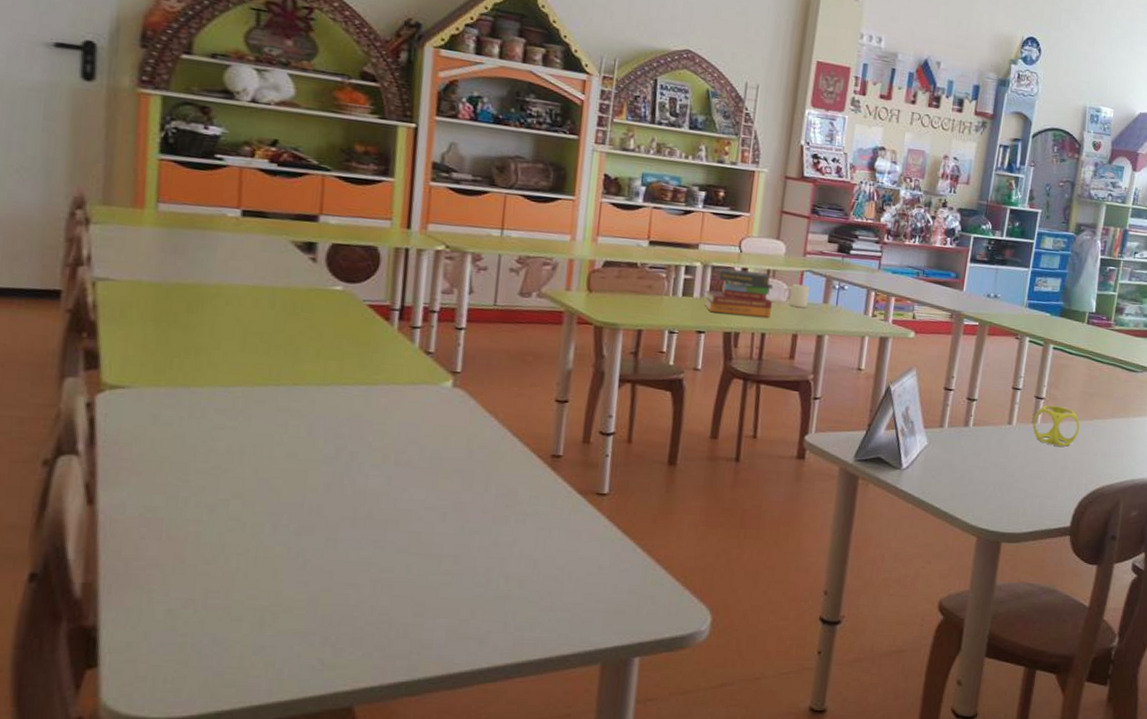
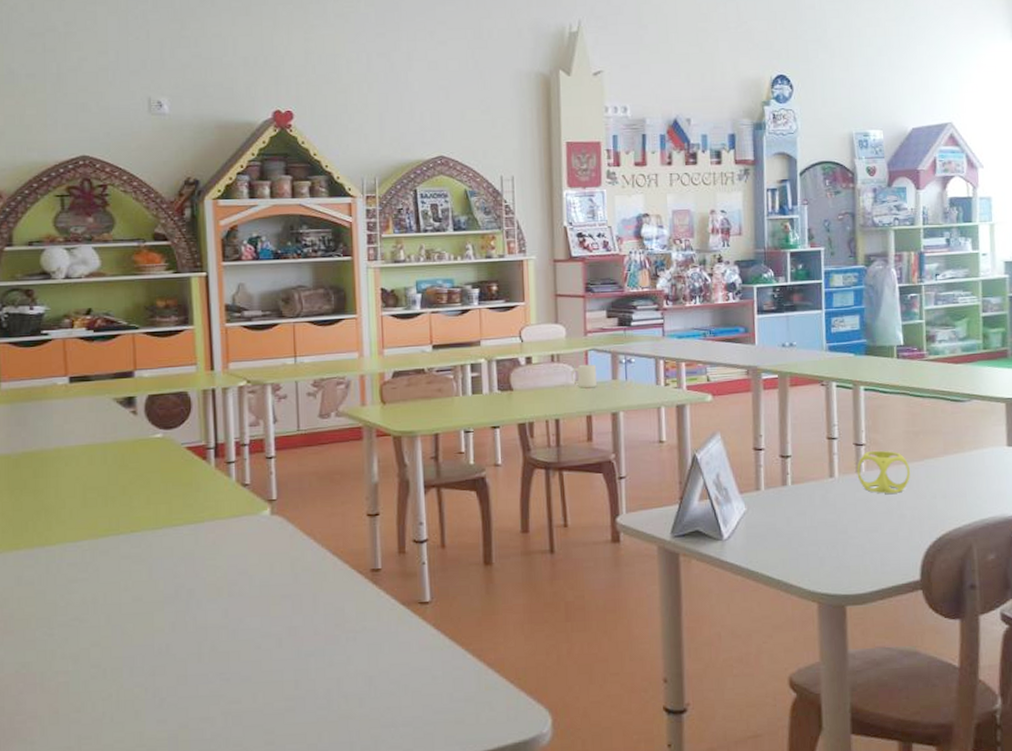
books: present [705,268,774,318] -> none [494,359,562,406]

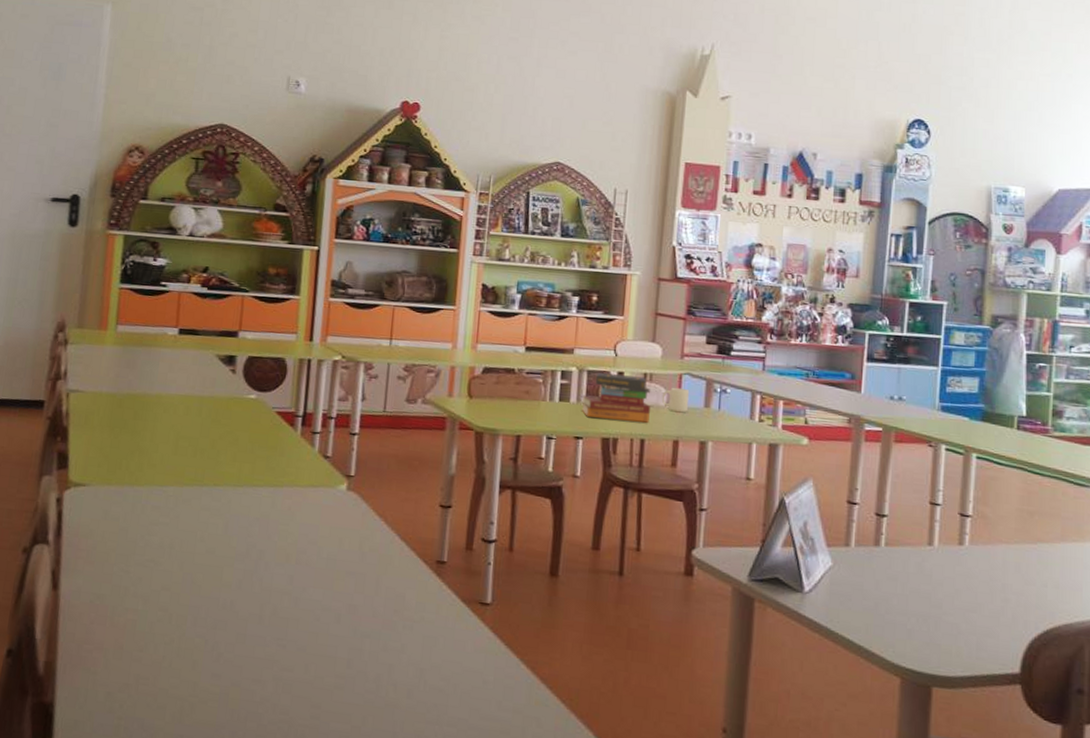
books: none [494,359,562,406] -> present [581,373,651,423]
activity cube: present [857,450,910,494] -> none [959,524,1020,575]

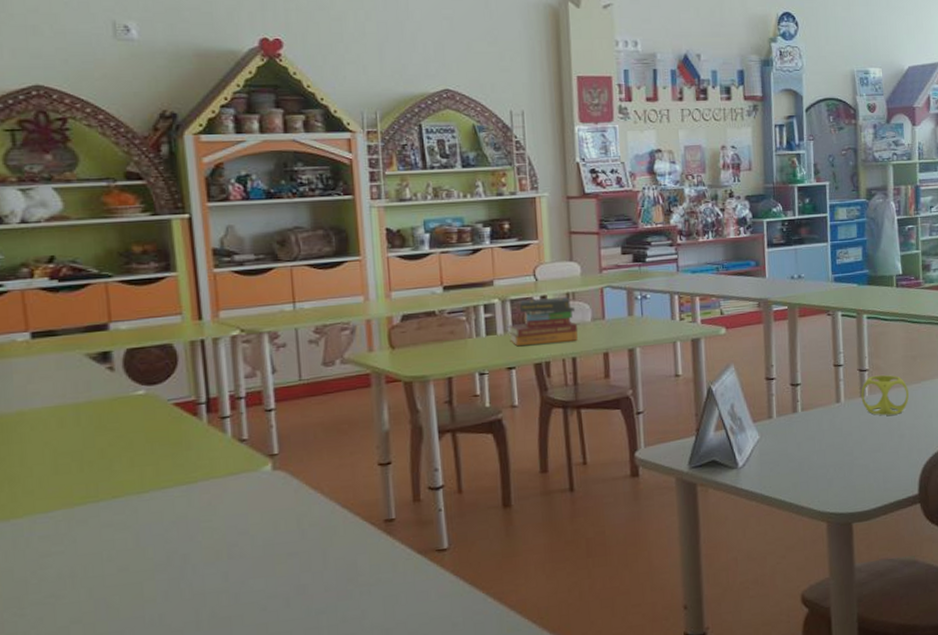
cup: present [661,387,690,413] -> none [586,301,614,326]
activity cube: none [959,524,1020,575] -> present [861,374,909,416]

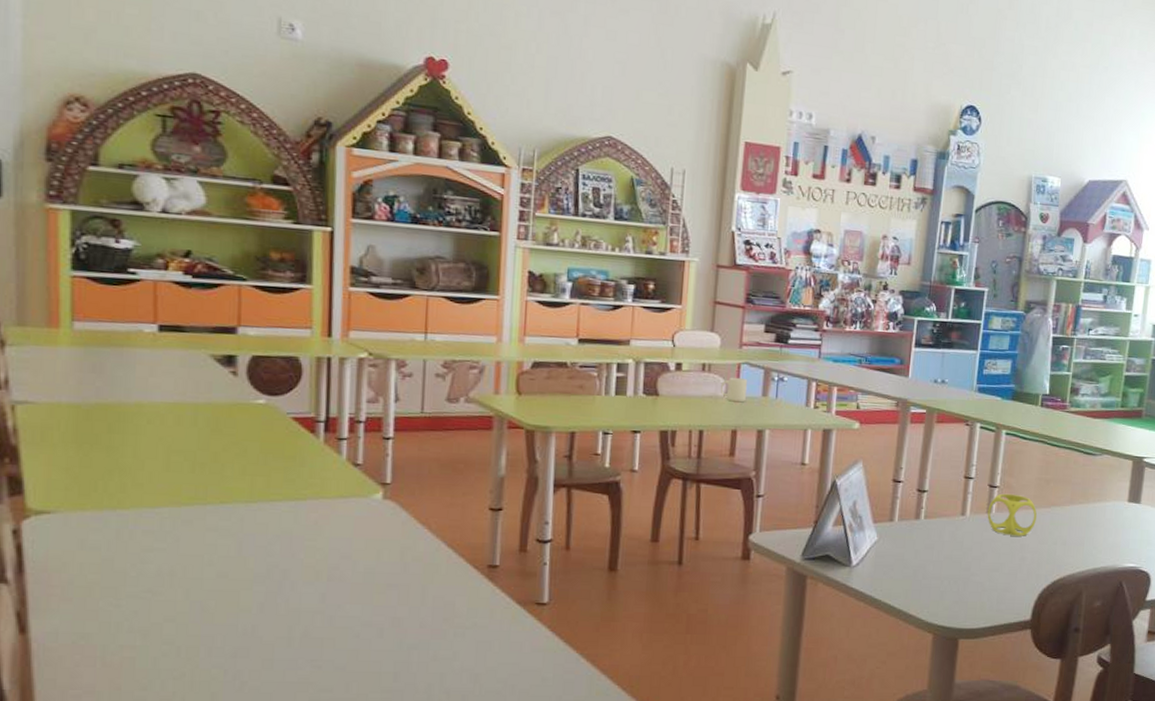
books: present [508,297,578,347] -> none [639,364,710,414]
cup: none [586,301,614,326] -> present [720,377,748,403]

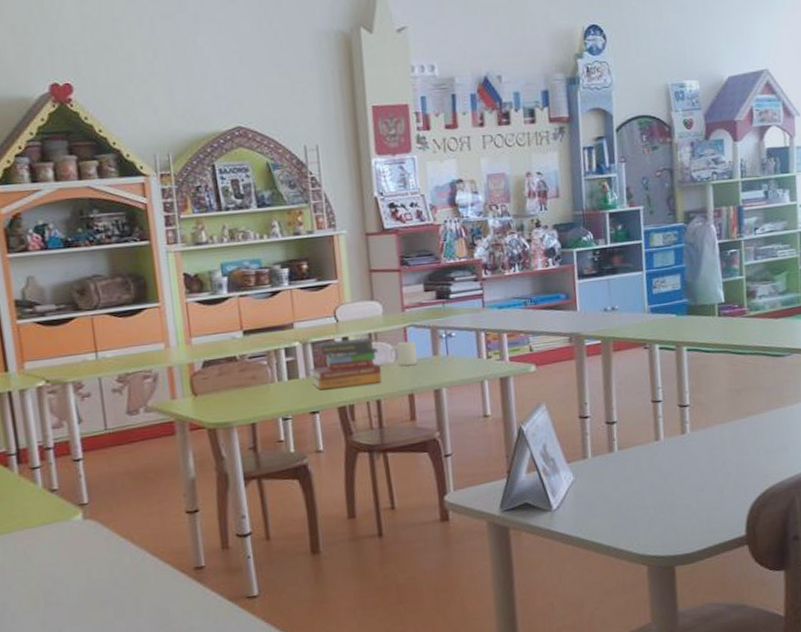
books: none [639,364,710,414] -> present [310,338,382,390]
activity cube: present [987,493,1037,536] -> none [681,410,734,454]

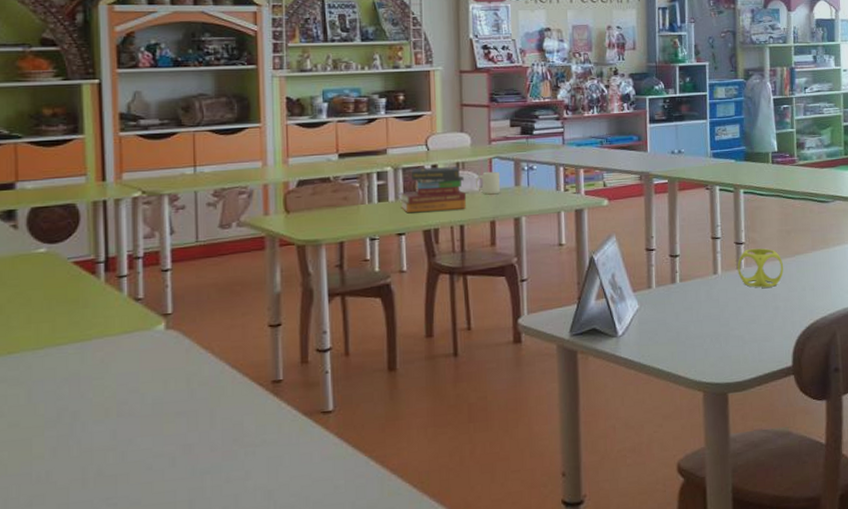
activity cube: none [681,410,734,454] -> present [737,248,783,288]

